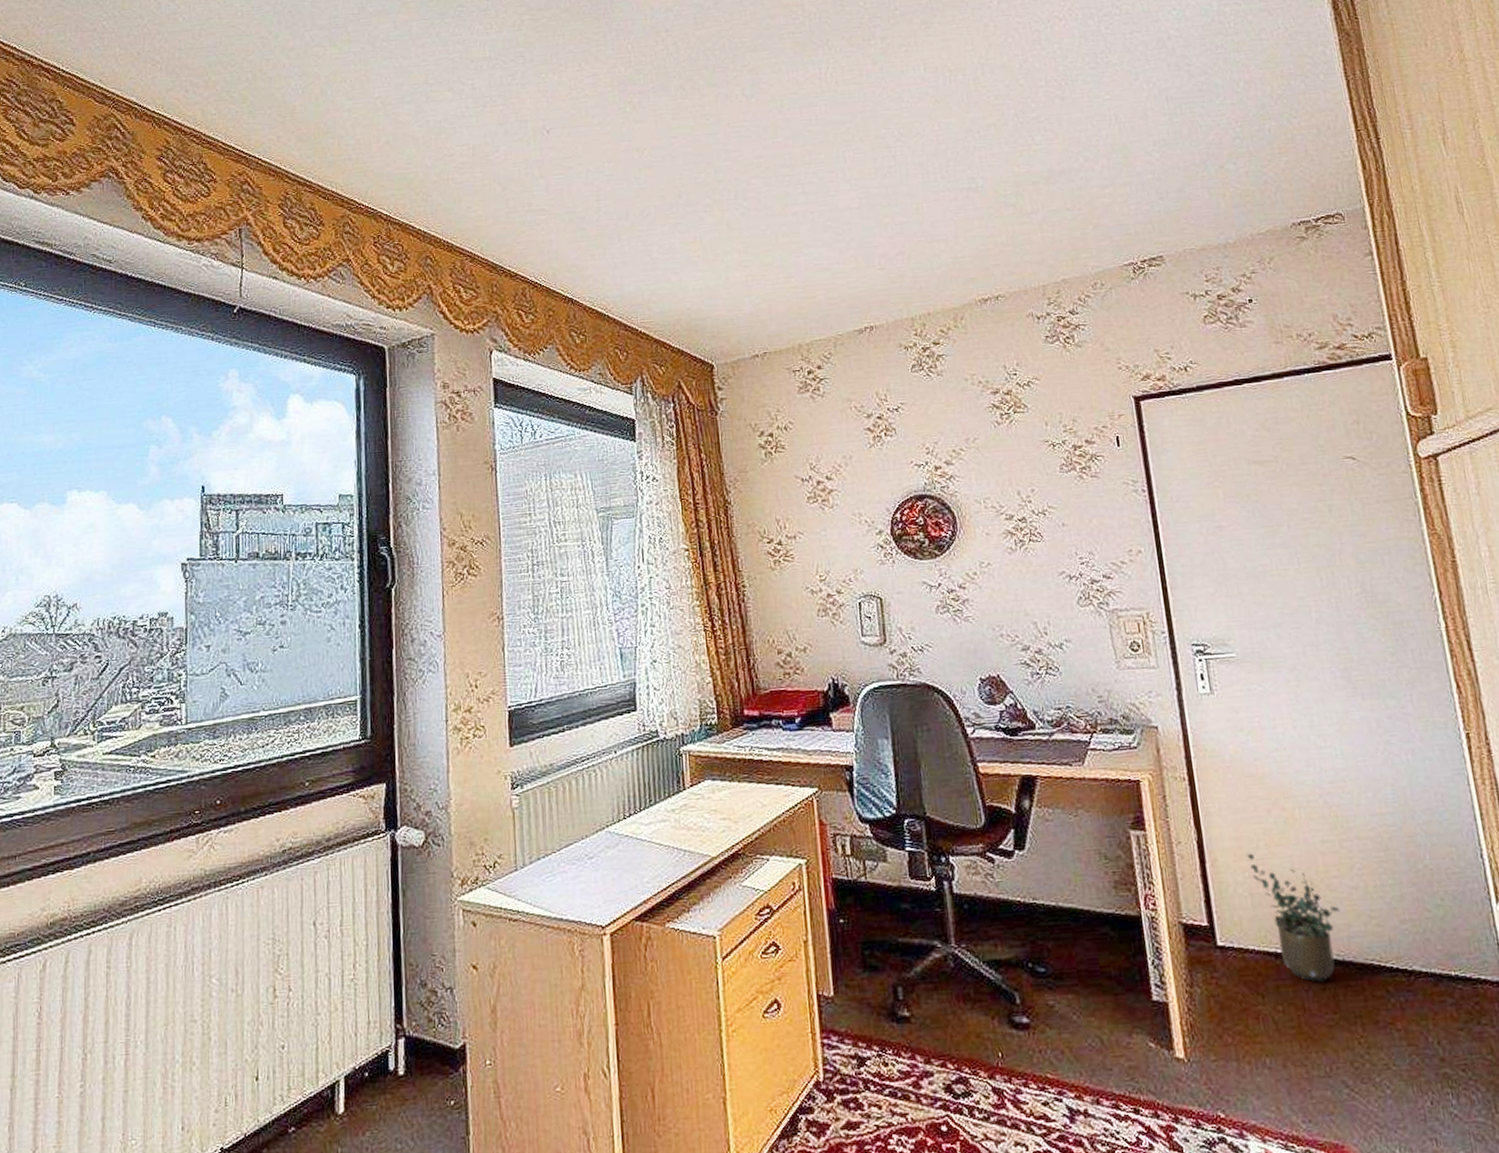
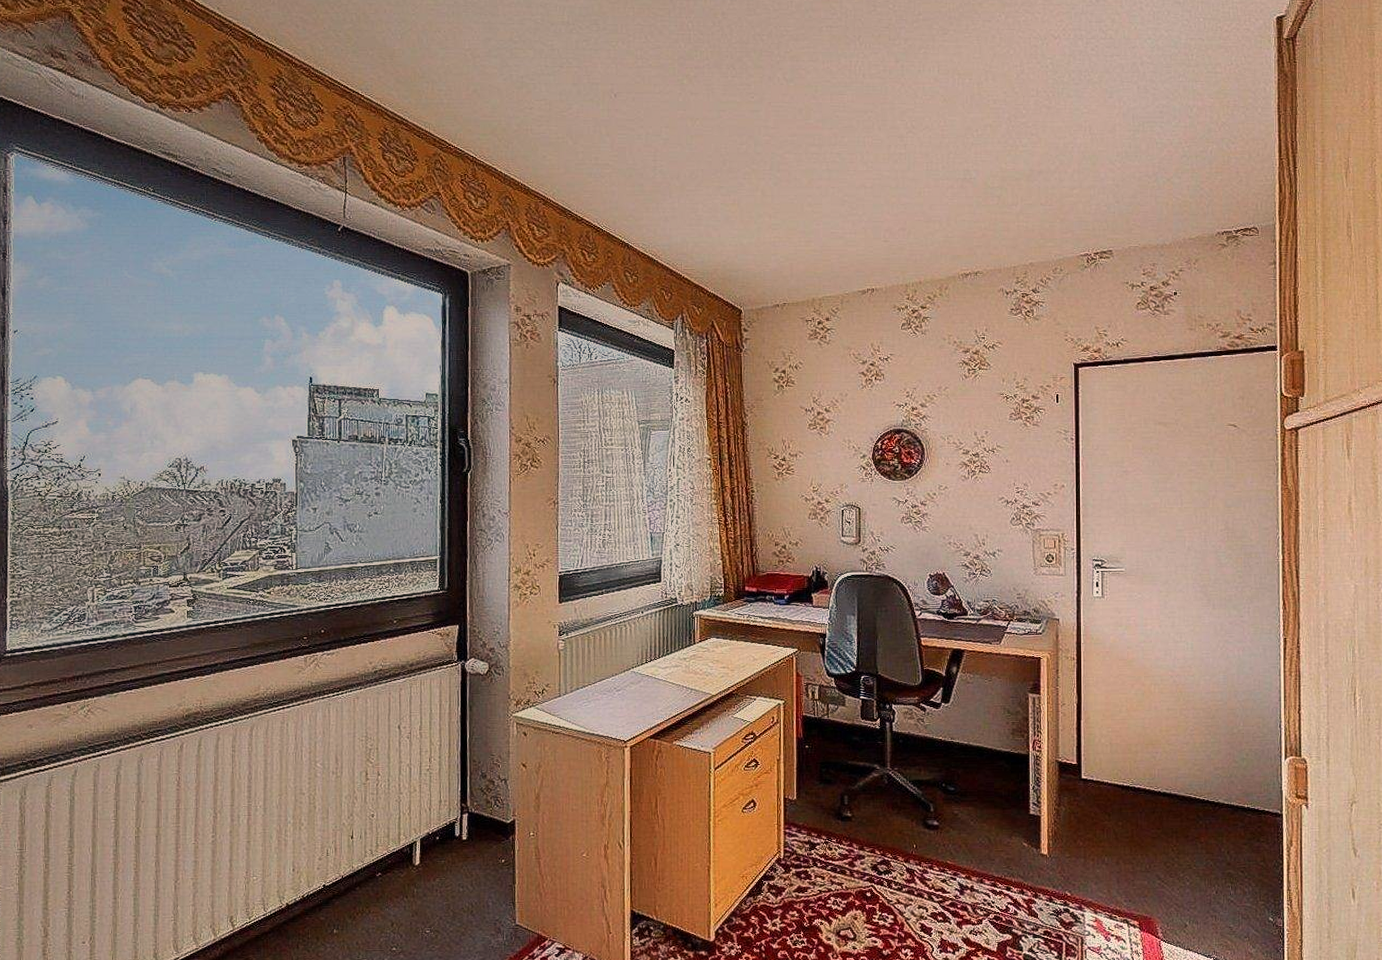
potted plant: present [1247,853,1340,982] -> none [1112,715,1173,807]

